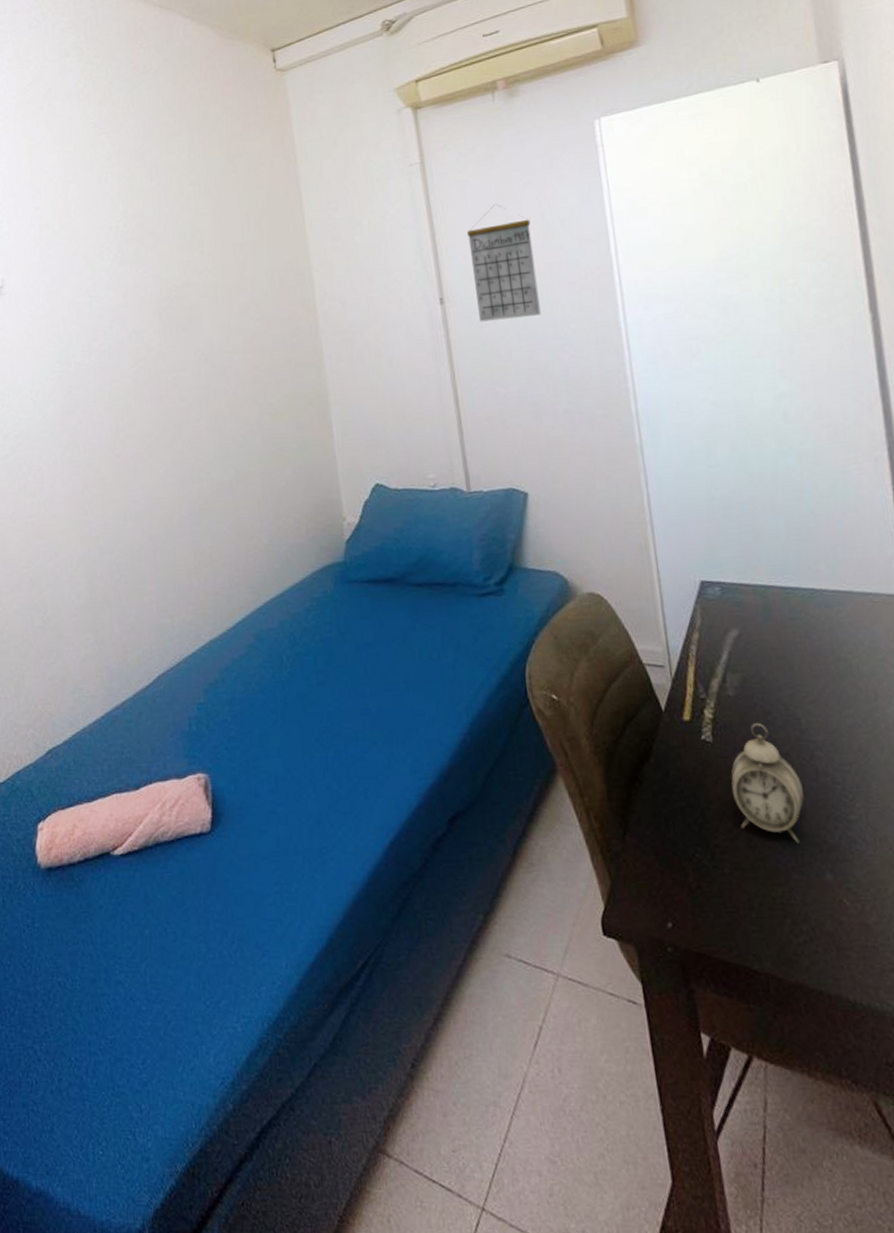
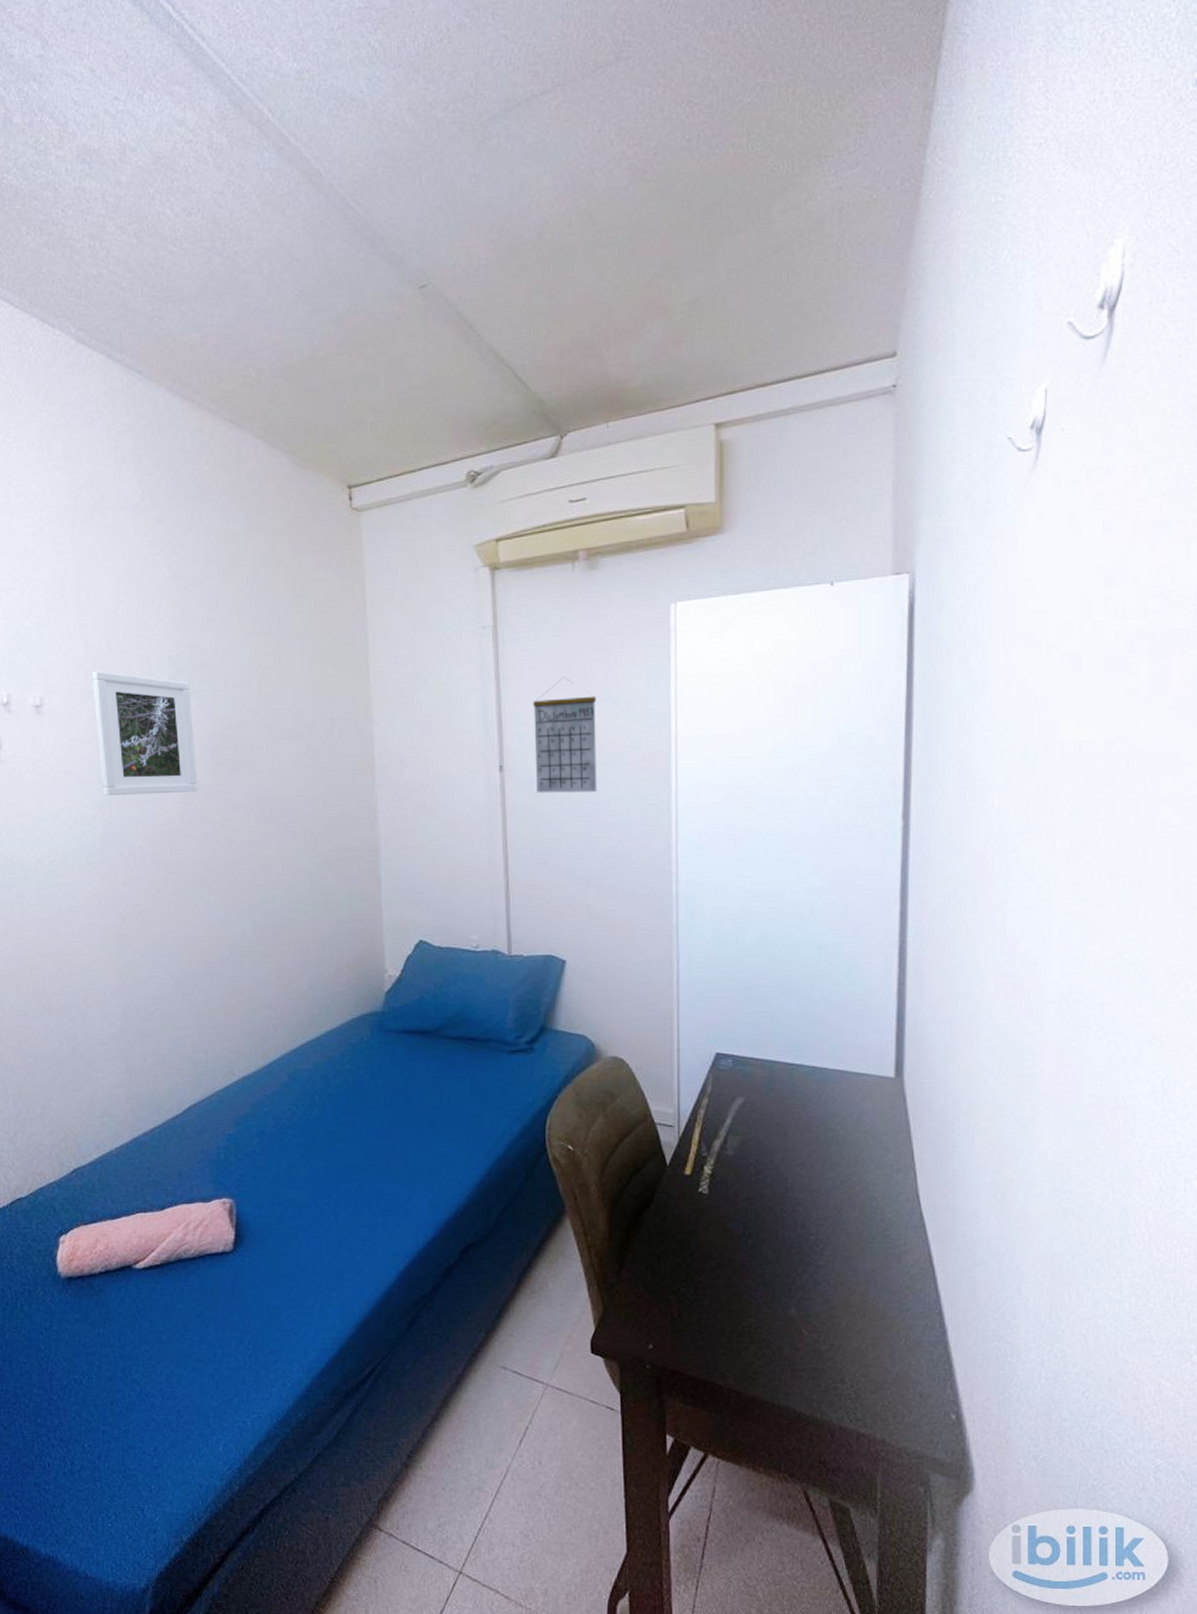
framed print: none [46,248,150,367] -> present [91,671,198,797]
alarm clock: present [731,723,804,844] -> none [719,1180,781,1283]

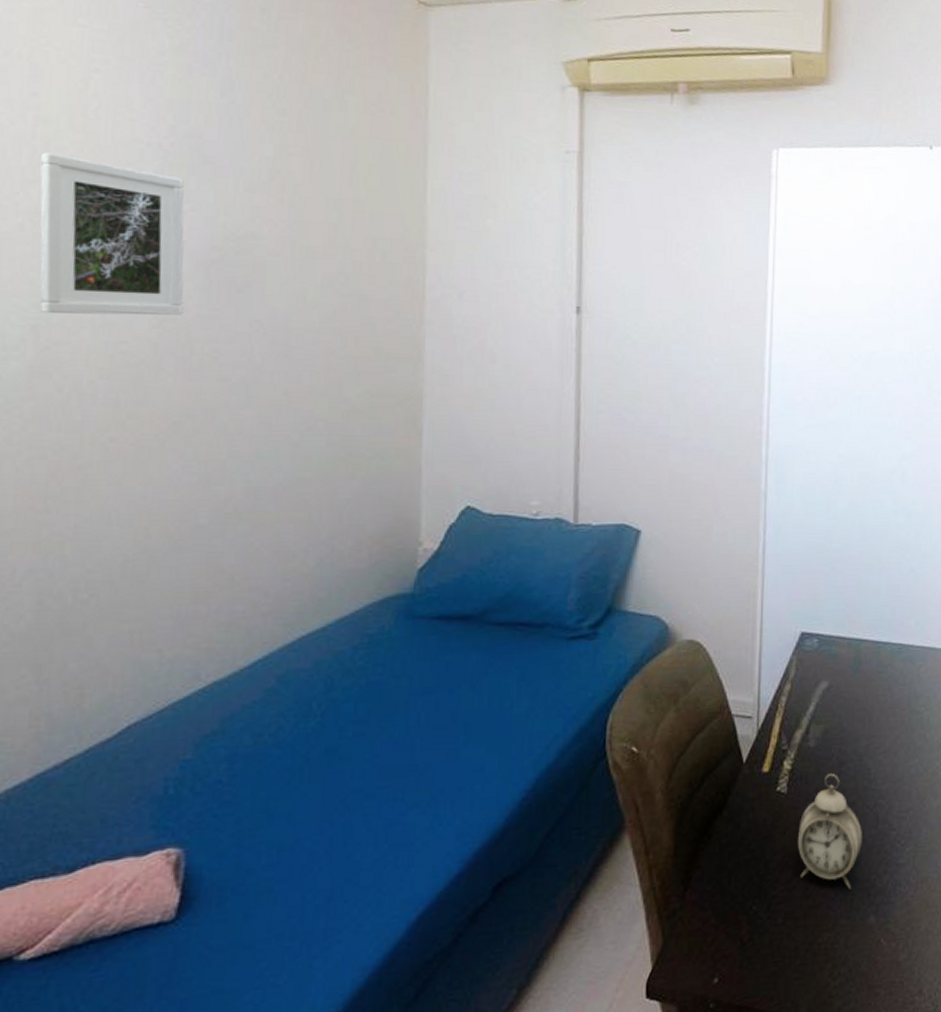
calendar: present [532,677,597,793] -> none [618,215,690,342]
alarm clock: none [719,1180,781,1283] -> present [797,774,862,890]

